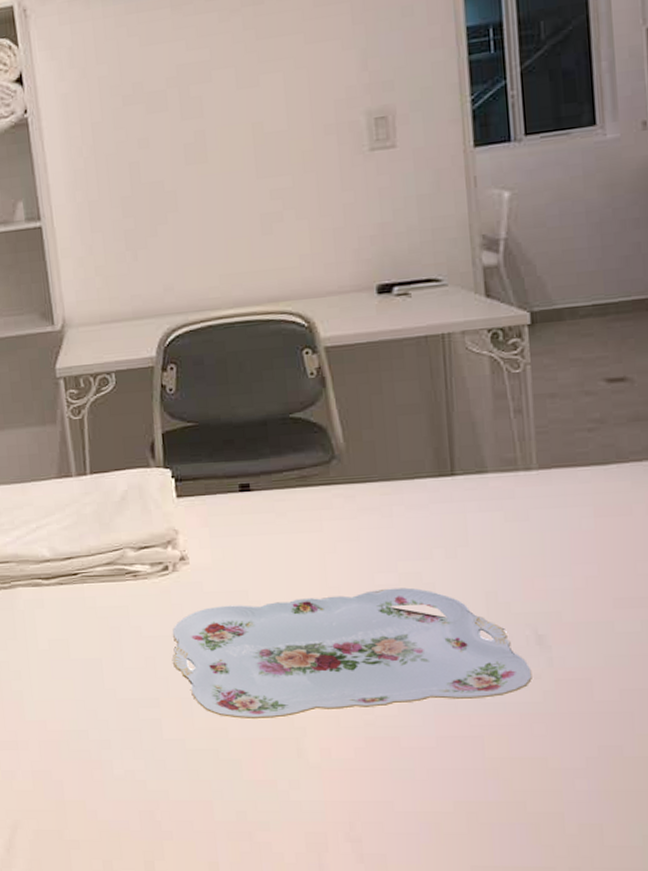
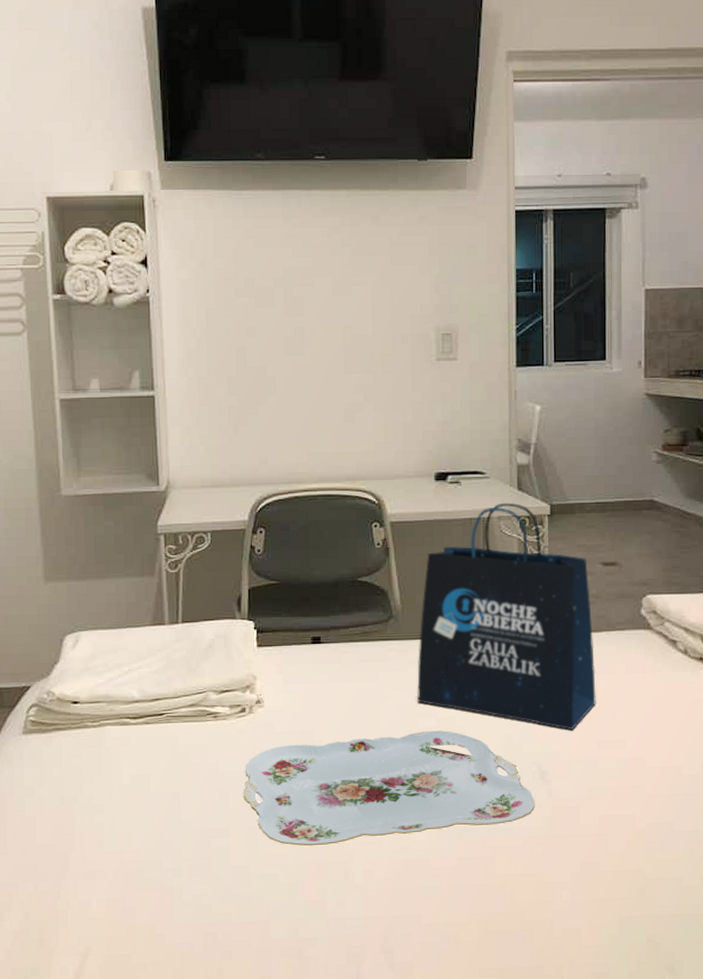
tote bag: none [369,313,608,586] -> present [417,502,596,731]

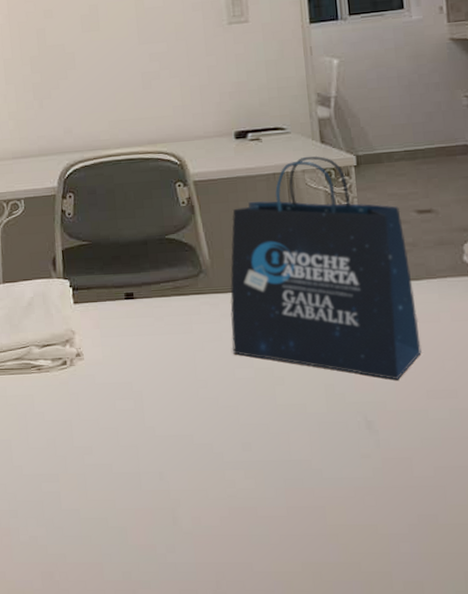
serving tray: present [242,730,535,847] -> none [69,380,364,492]

